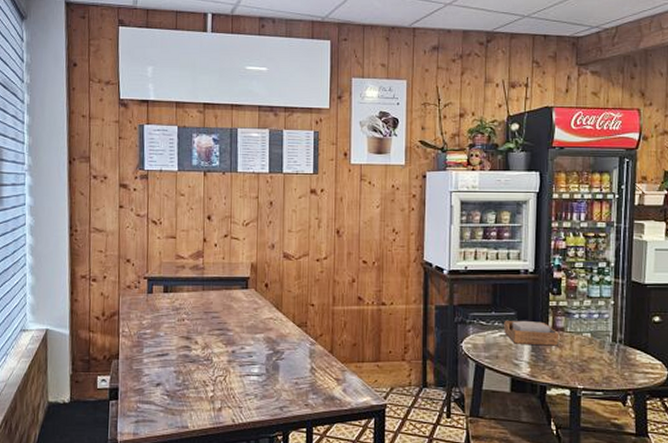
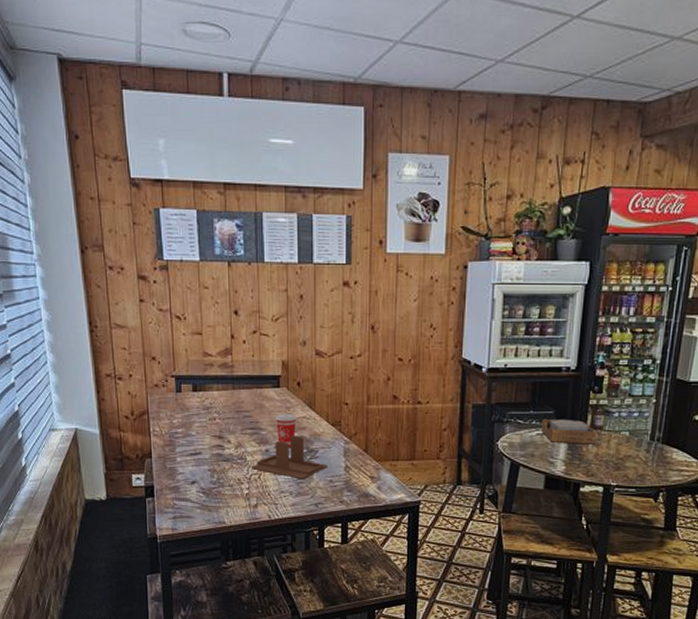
napkin holder: none [217,336,293,382] -> present [252,435,327,480]
beverage cup: none [239,299,264,348] -> present [270,398,297,447]

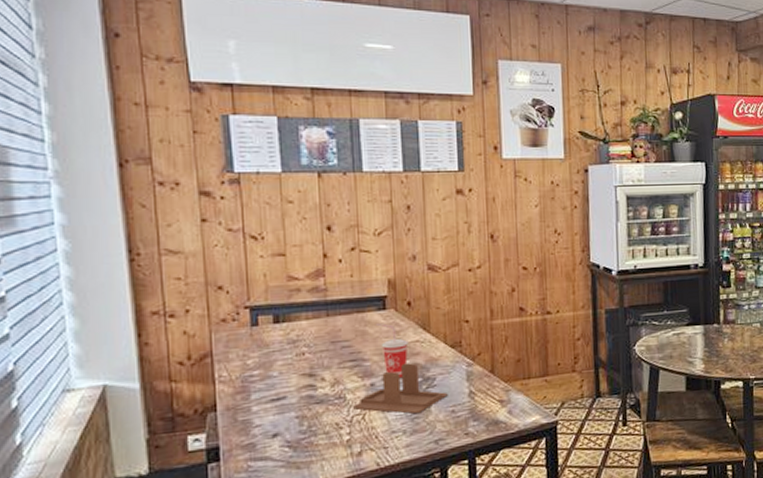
napkin holder: present [541,420,596,445] -> none [676,316,730,342]

